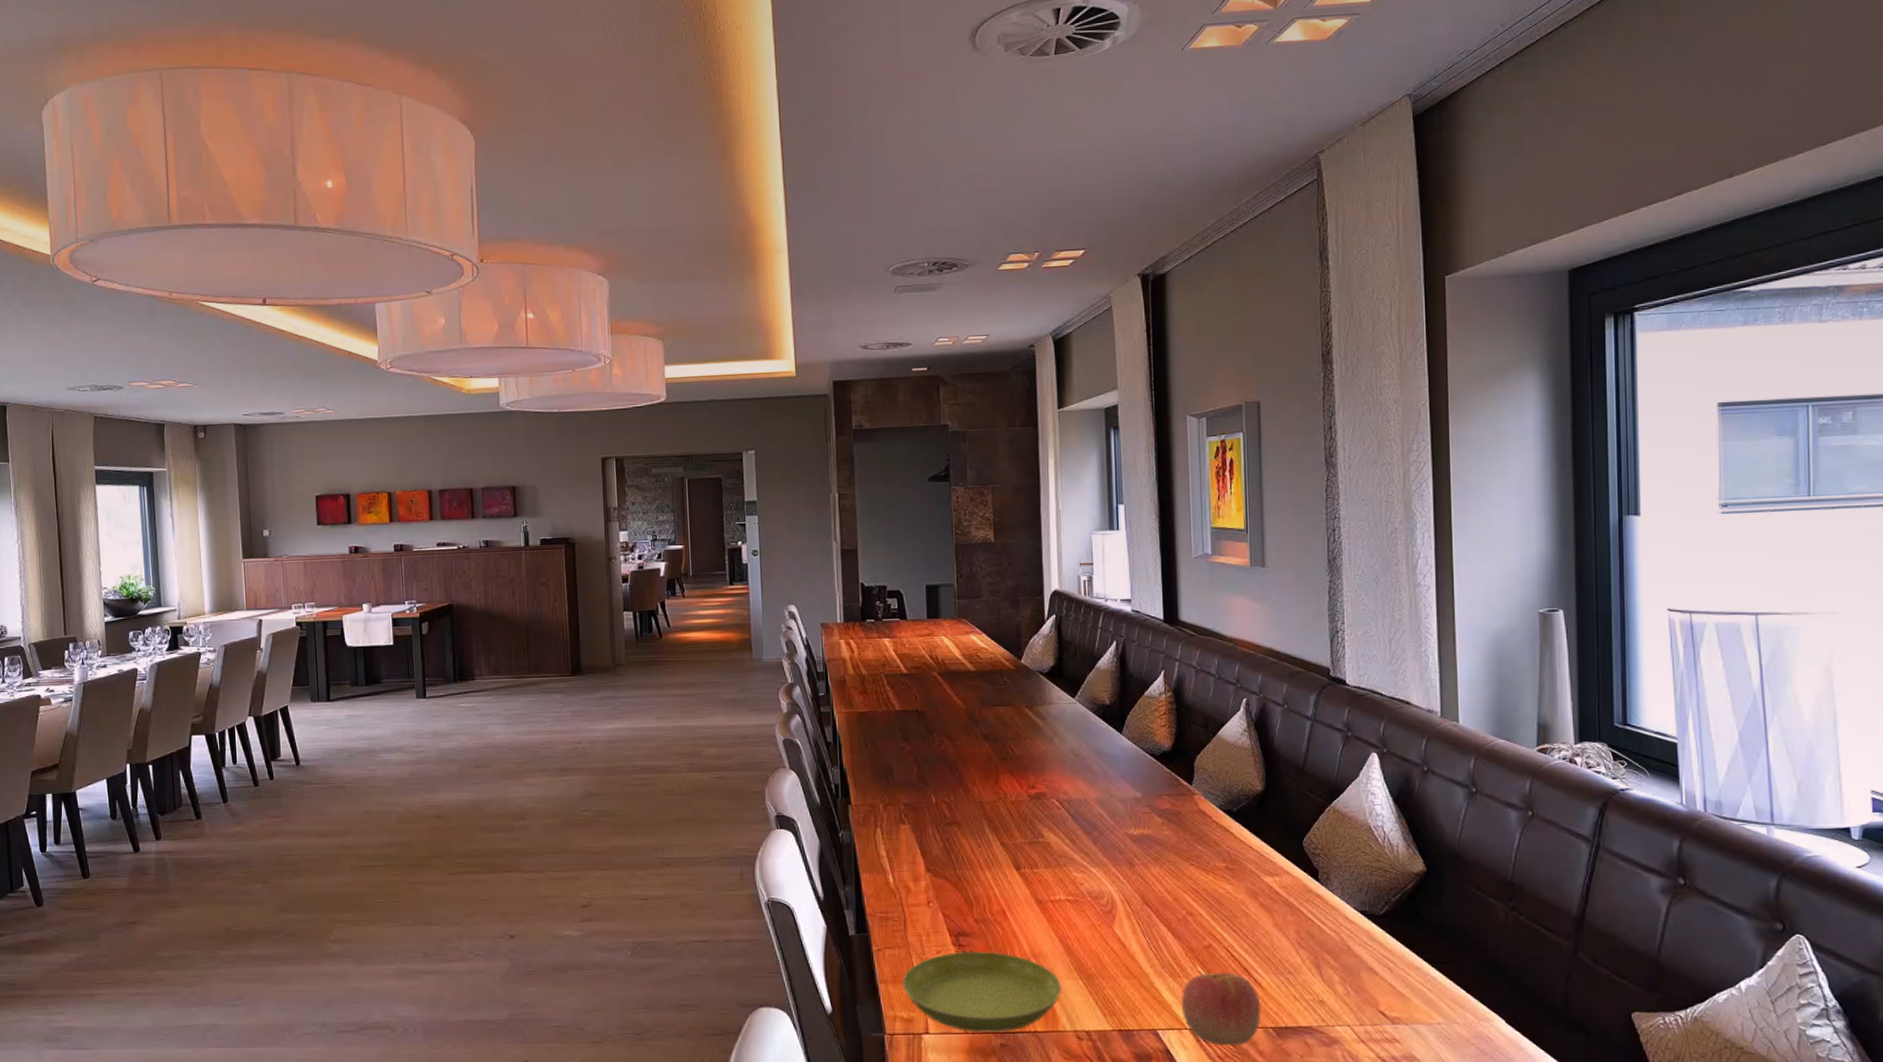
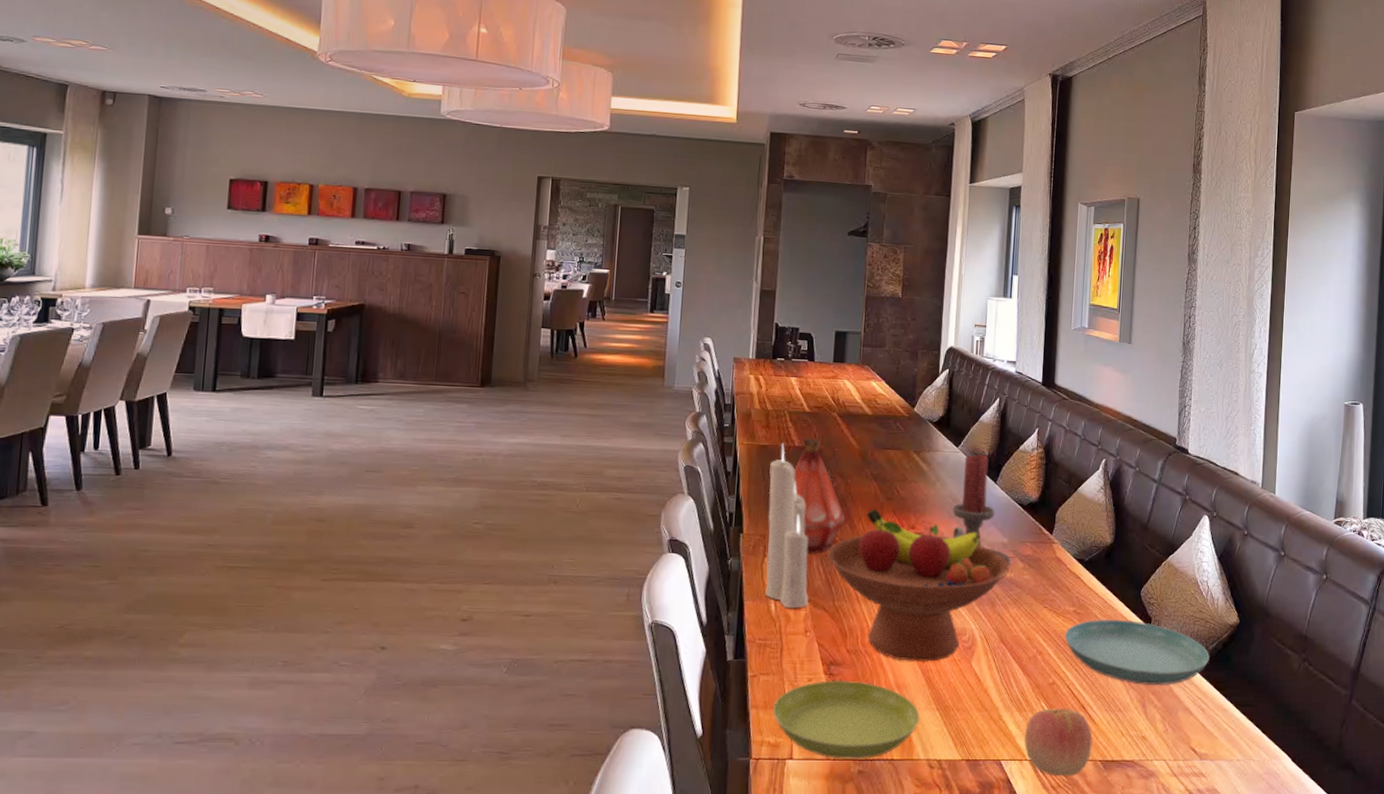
candle: none [872,708,928,879] -> present [765,443,809,609]
bottle: none [898,700,958,820] -> present [793,438,845,553]
fruit bowl: none [941,770,1147,929] -> present [826,508,1010,662]
candle holder: none [1074,703,1148,823] -> present [952,454,1012,567]
saucer: none [1217,873,1393,945] -> present [1064,619,1210,686]

